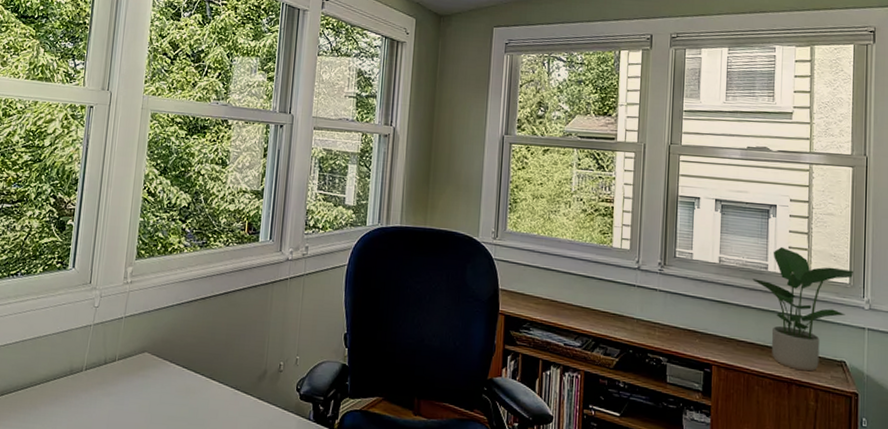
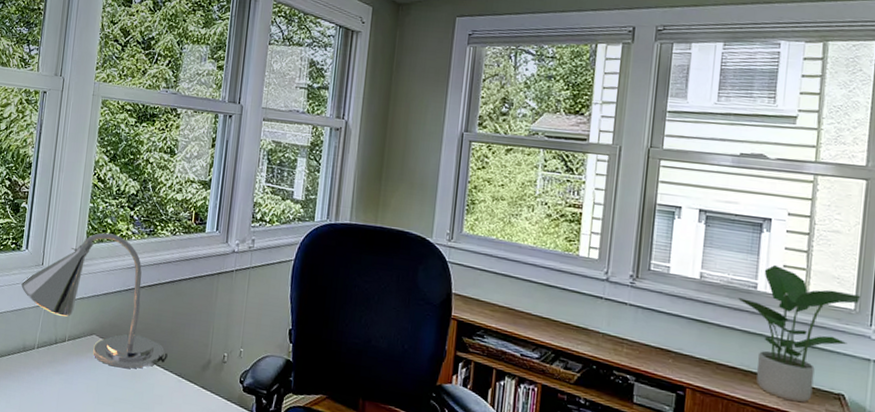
table lamp: none [68,247,223,385] -> present [21,232,168,369]

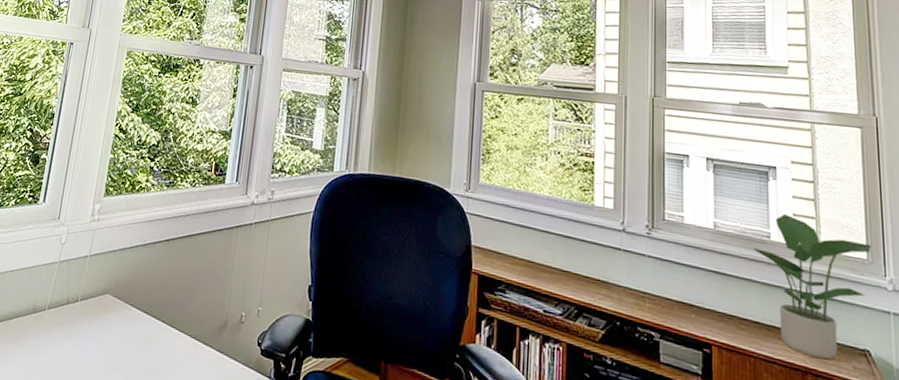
table lamp: present [21,232,168,369] -> none [35,184,184,331]

